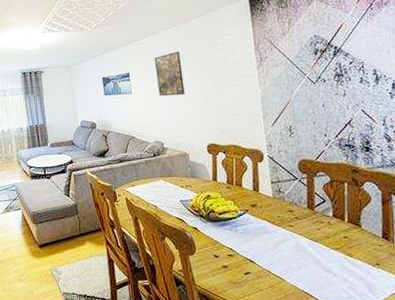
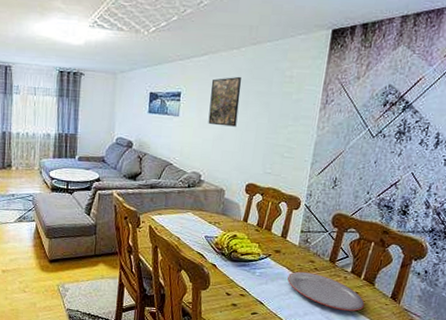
plate: none [271,222,358,259] -> present [287,271,365,312]

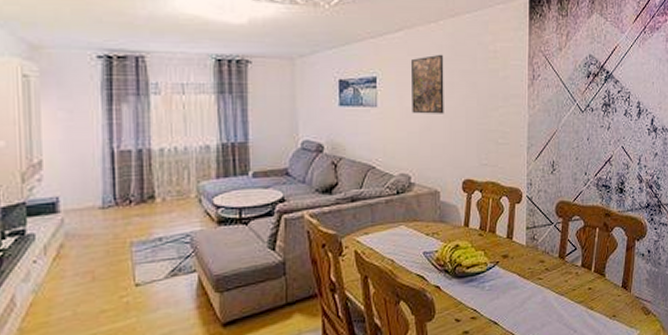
plate: present [287,271,365,312] -> none [520,274,599,313]

